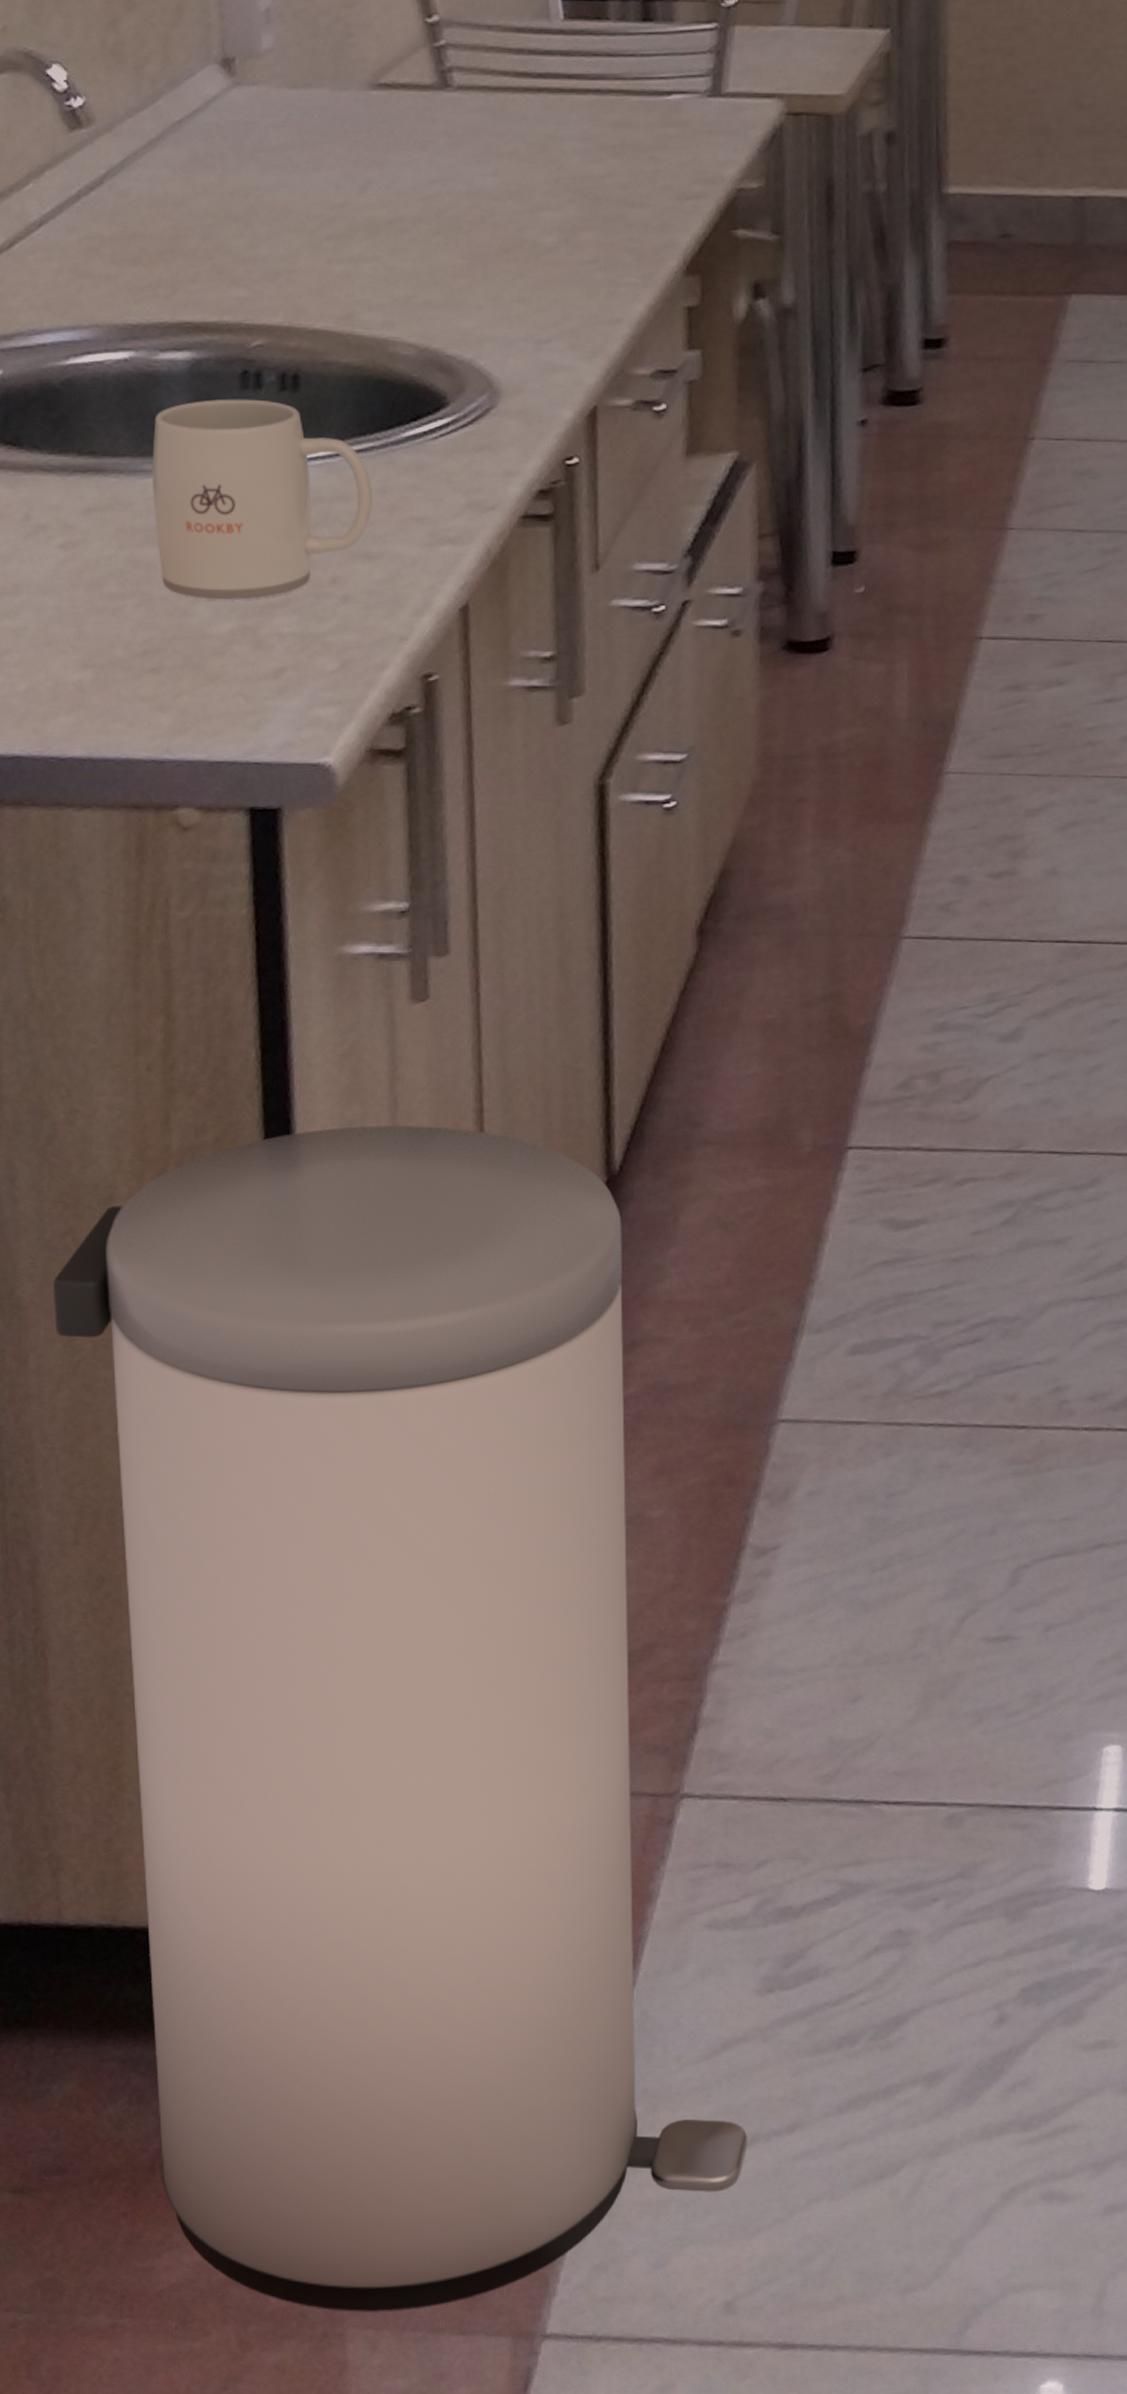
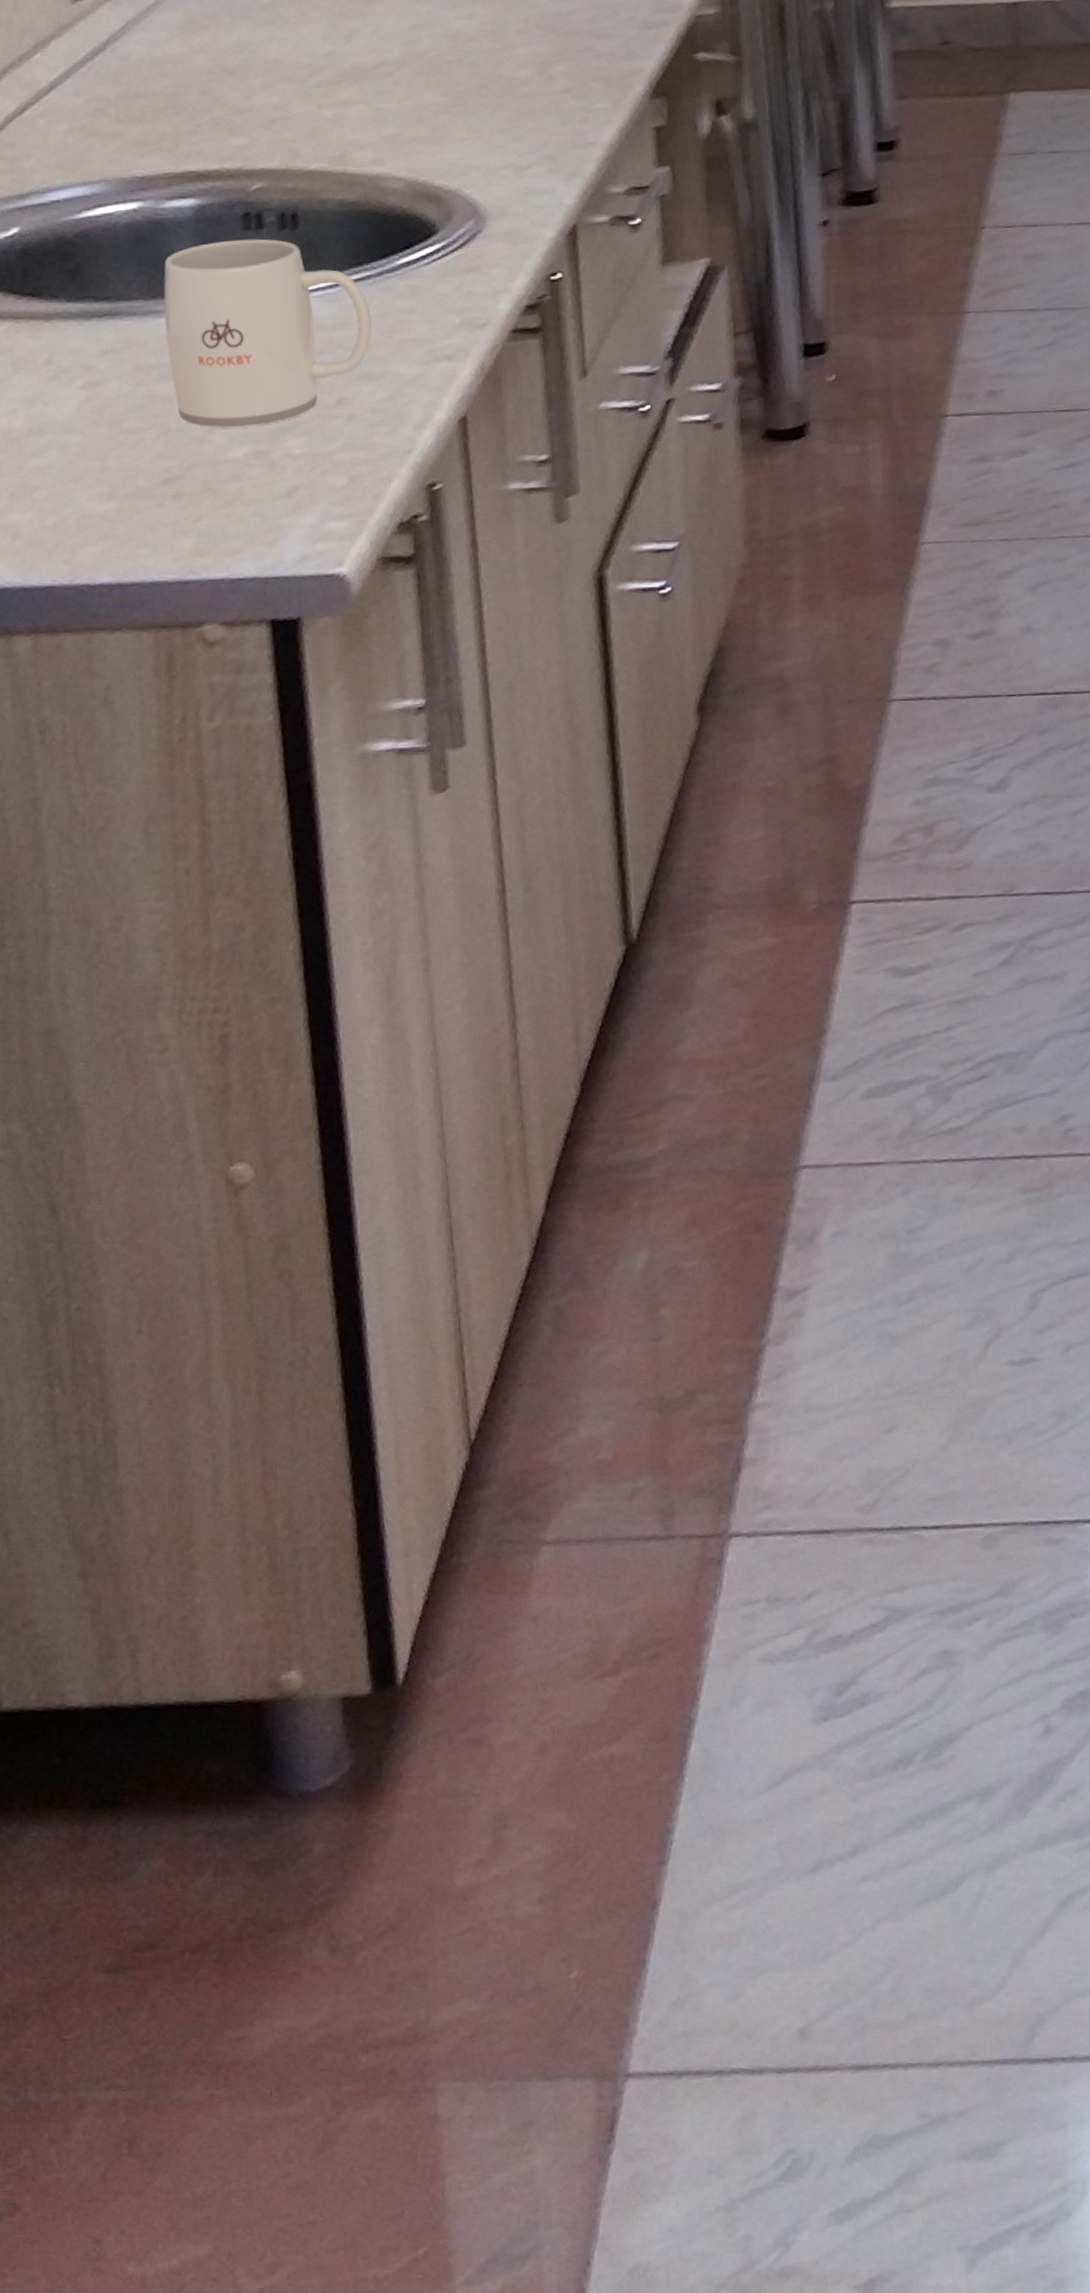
pedal bin: present [52,1124,748,2311] -> none [105,909,813,2065]

